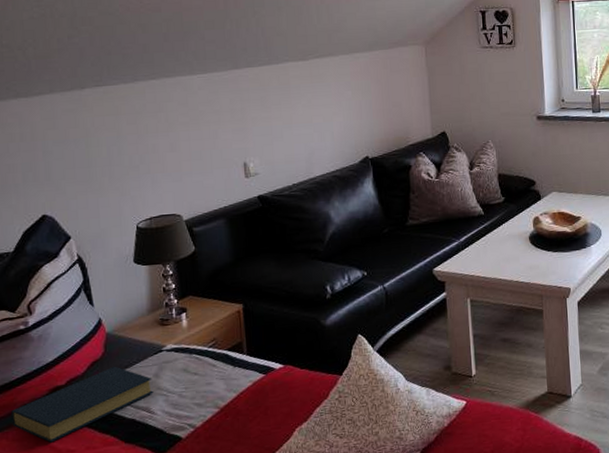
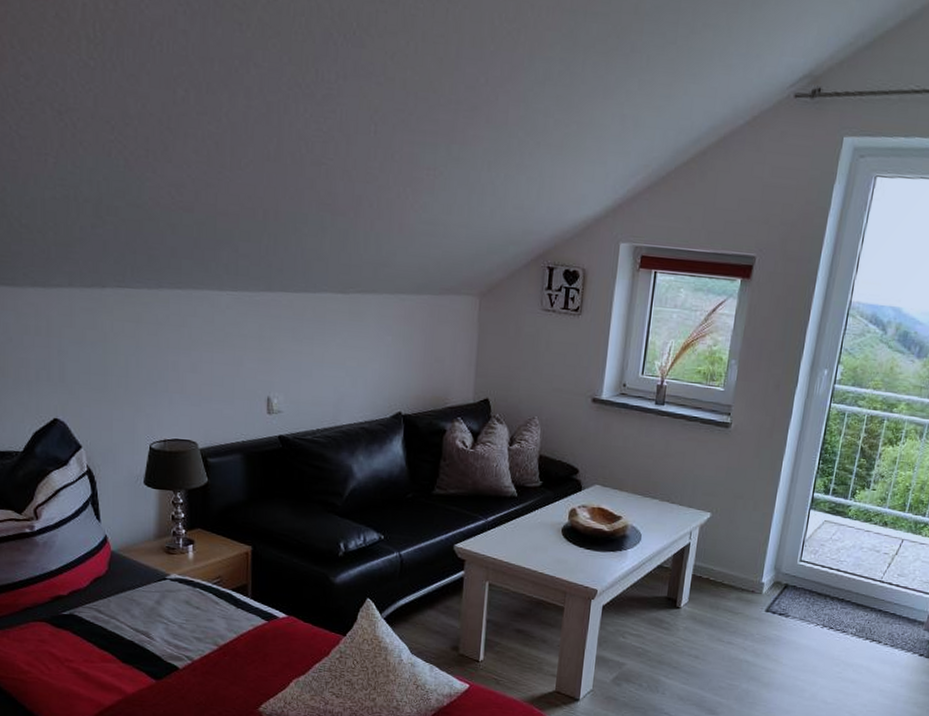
hardback book: present [11,366,154,443] -> none [13,585,154,649]

